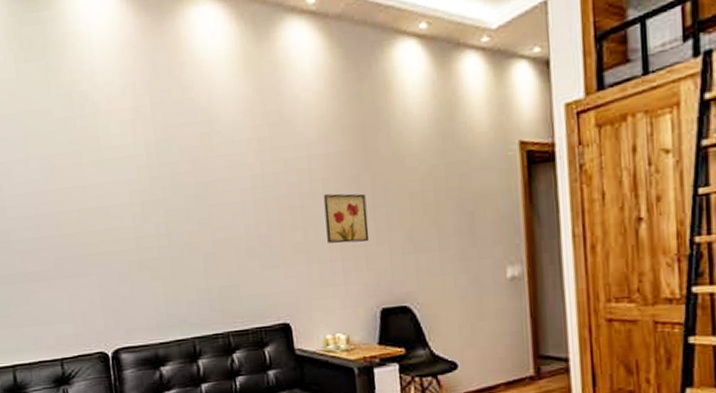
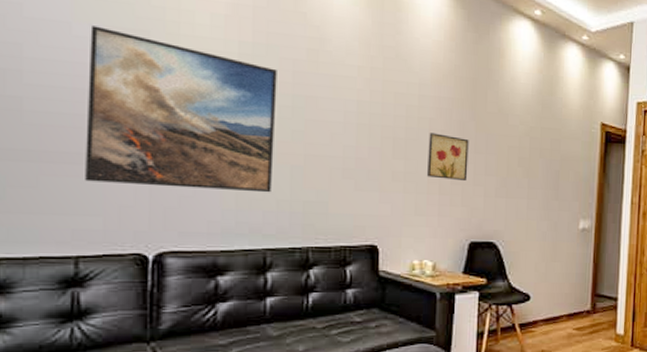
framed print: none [40,156,191,294] -> present [85,26,277,193]

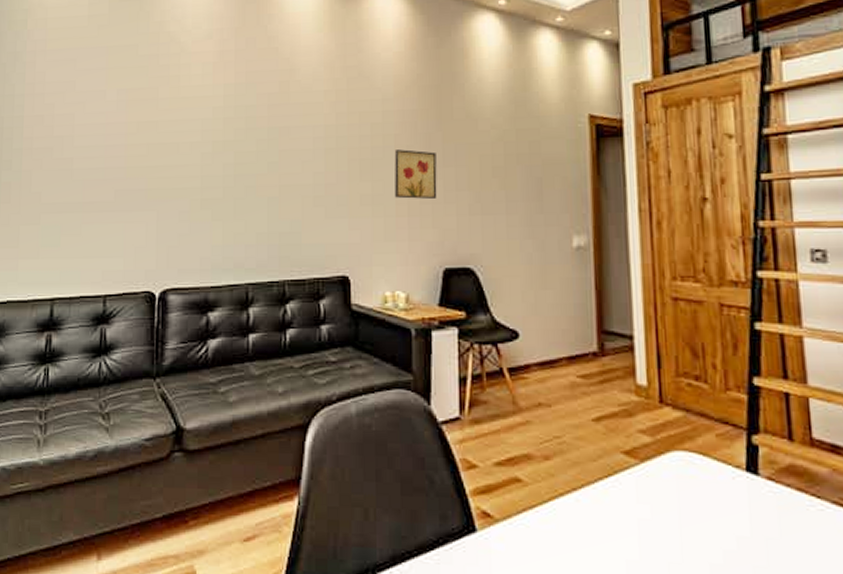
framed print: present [85,26,277,193] -> none [112,90,255,227]

